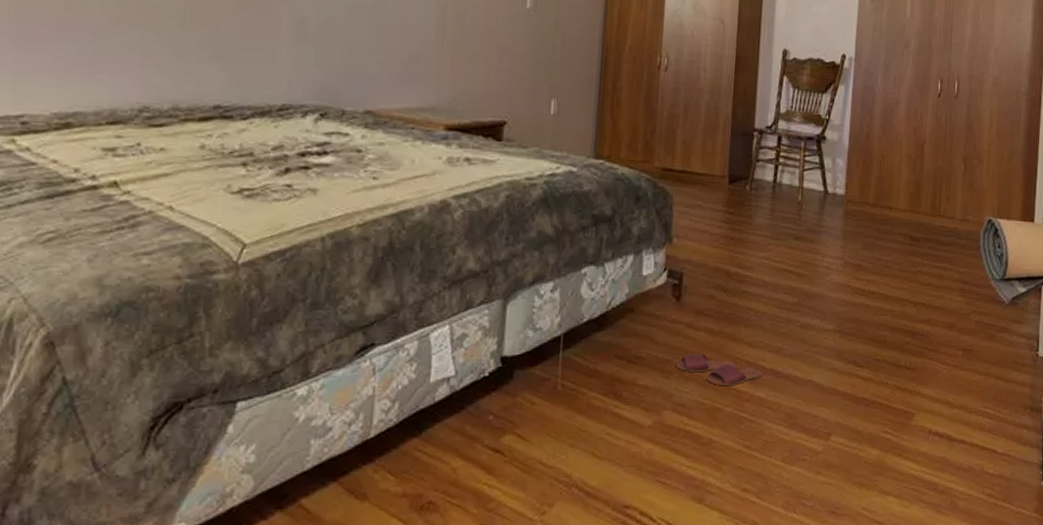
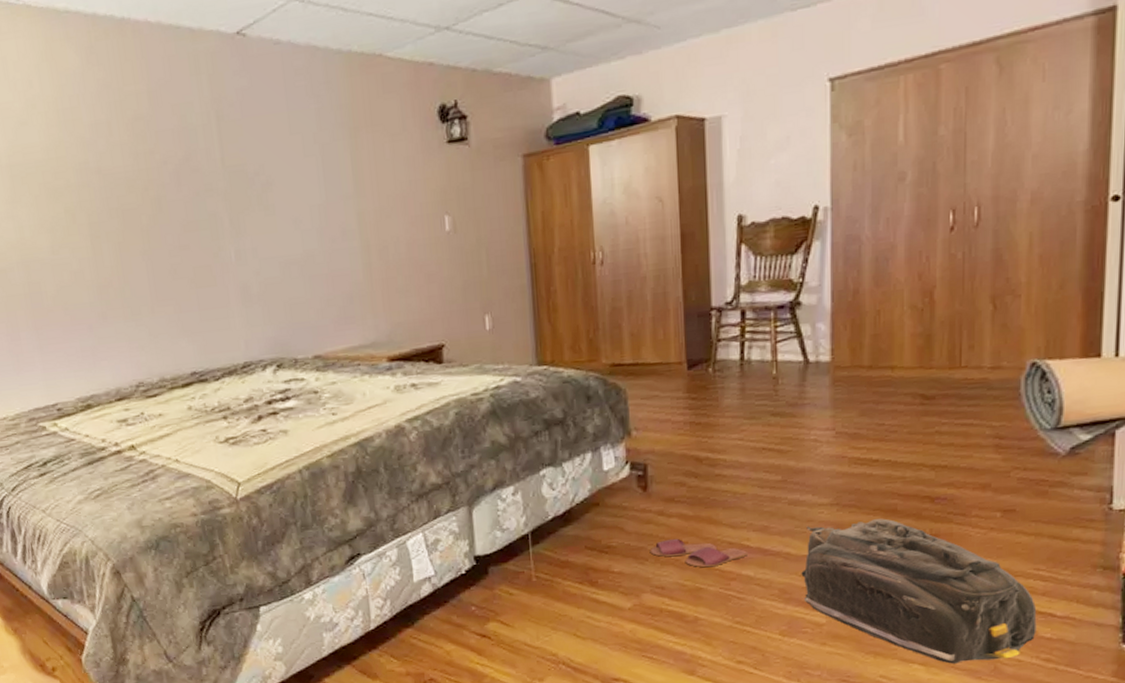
duffel bag: none [805,349,984,497] -> present [801,518,1037,664]

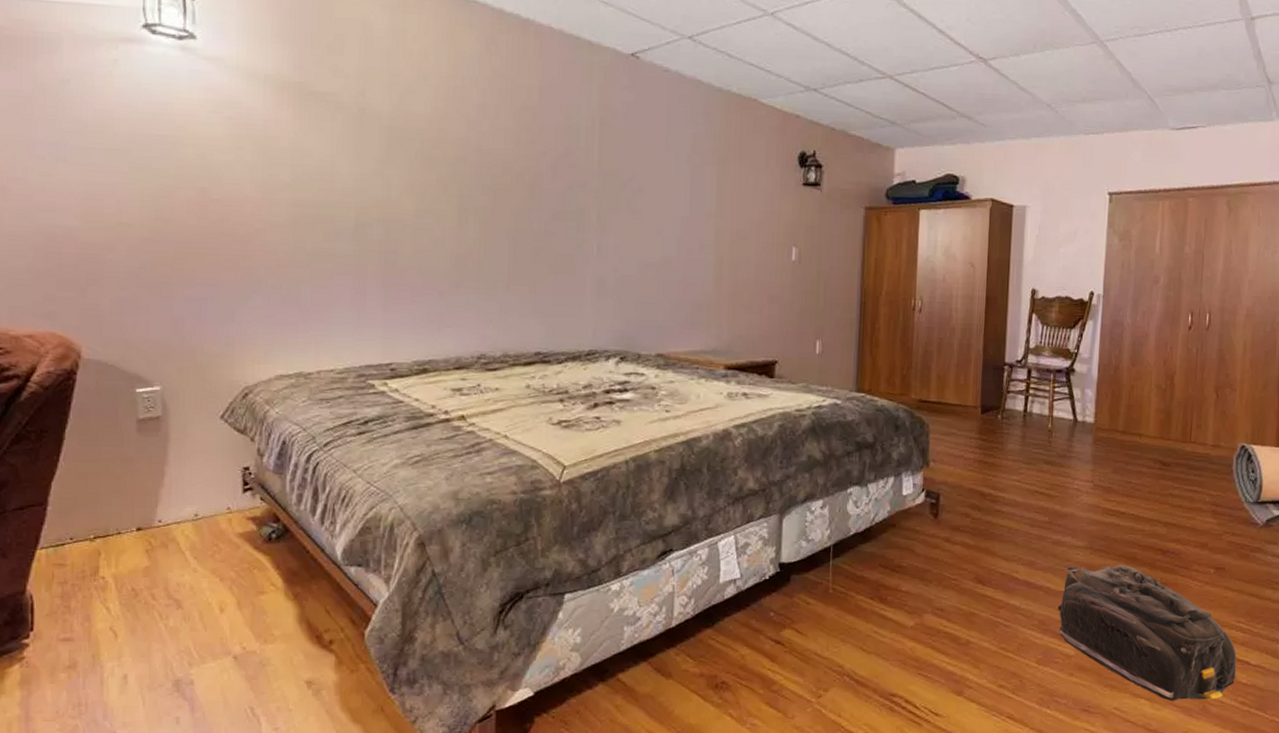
slippers: present [649,538,747,568] -> none [934,564,1016,595]

